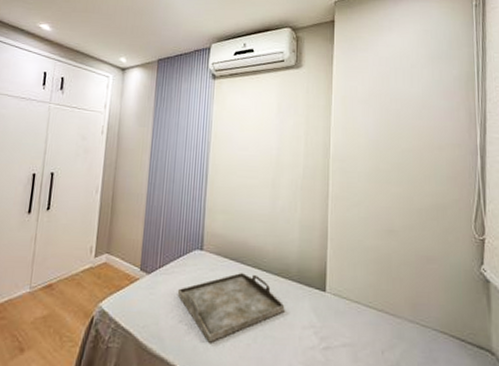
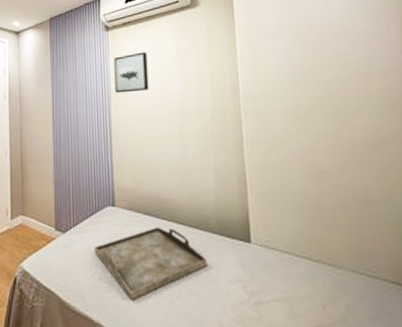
wall art: none [215,103,250,141] -> present [114,52,149,93]

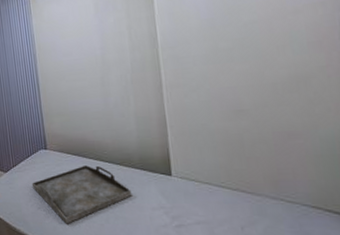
wall art: present [114,52,149,93] -> none [36,11,71,52]

